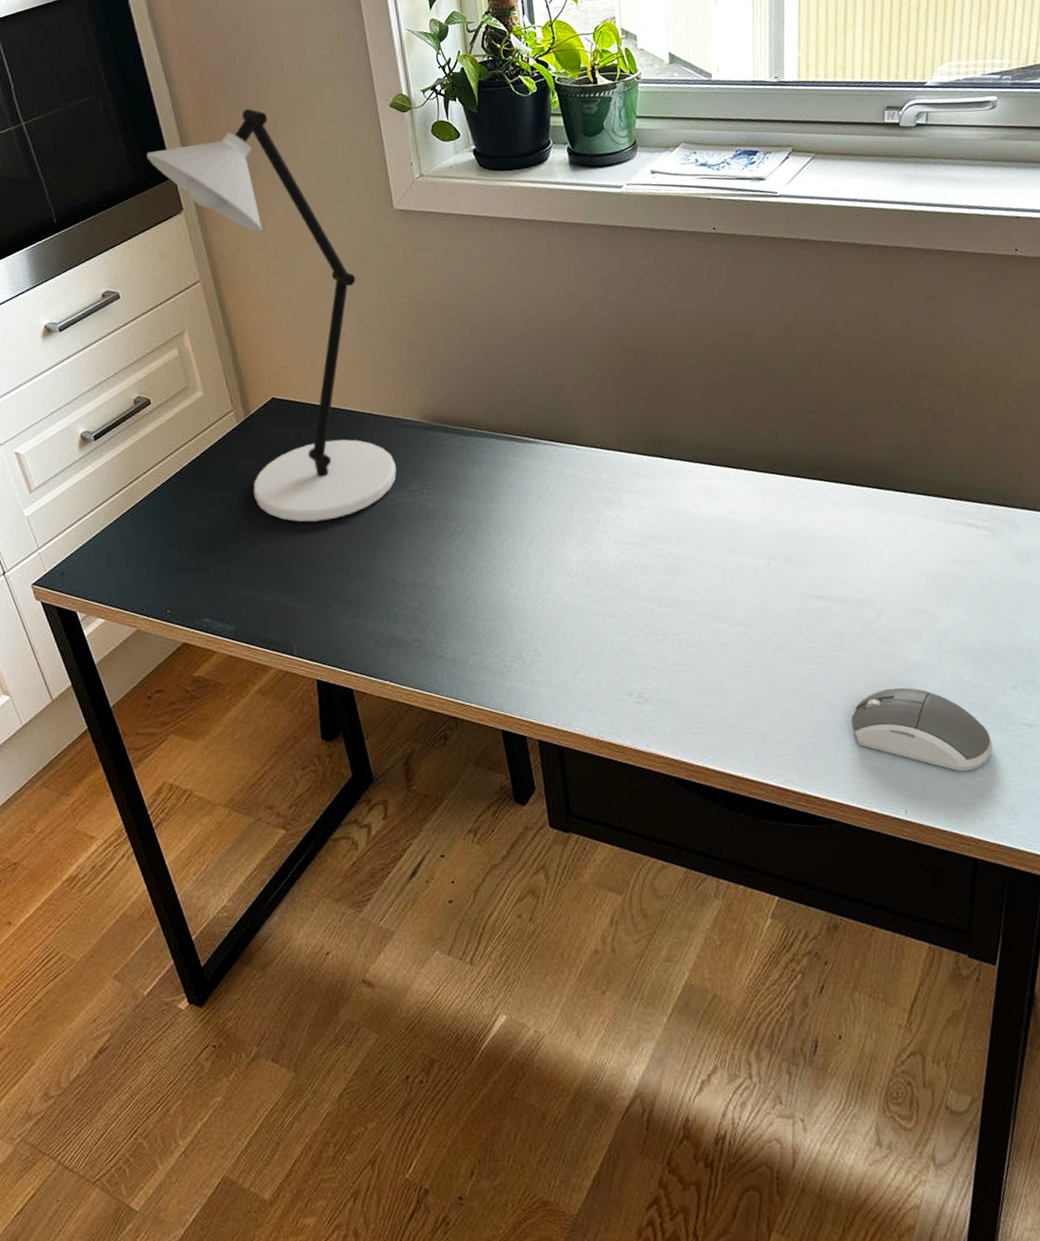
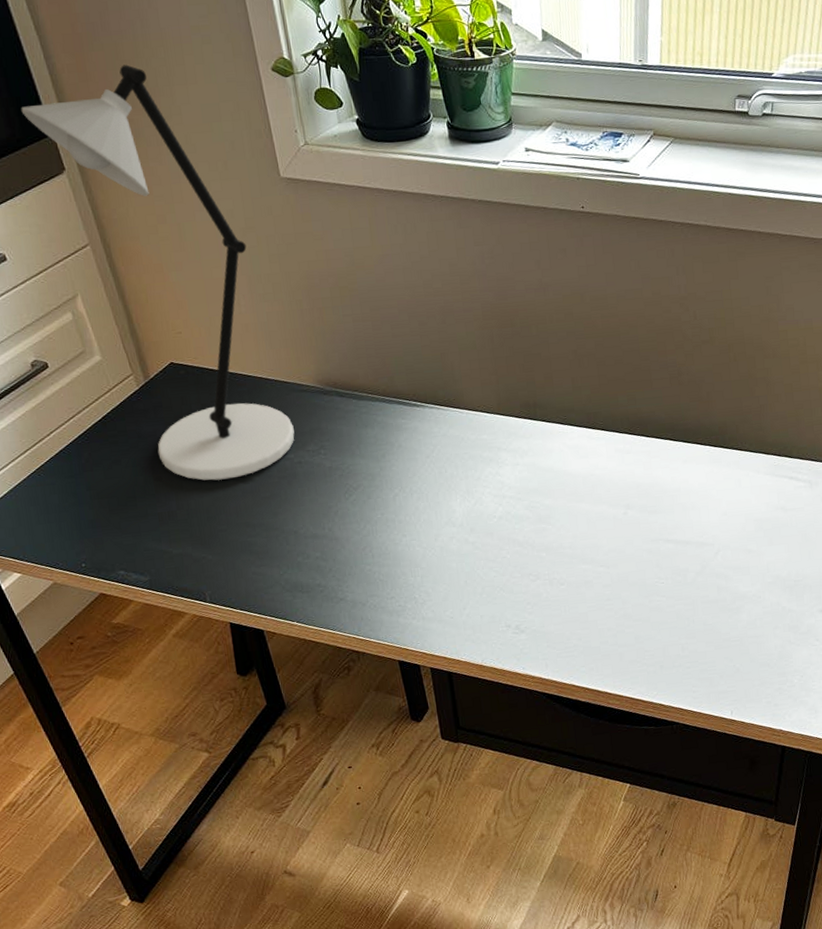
computer mouse: present [851,687,993,772] -> none [691,613,801,680]

